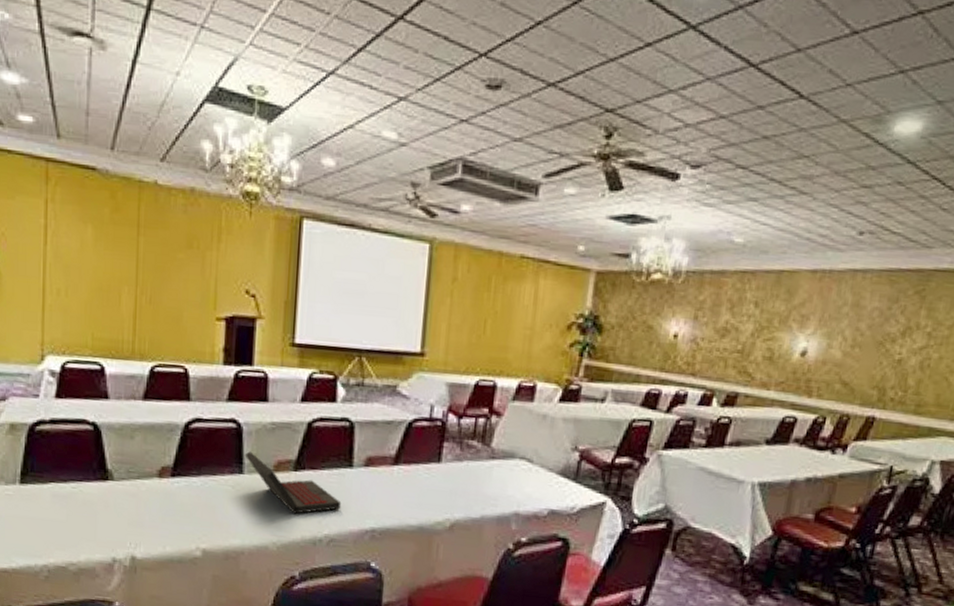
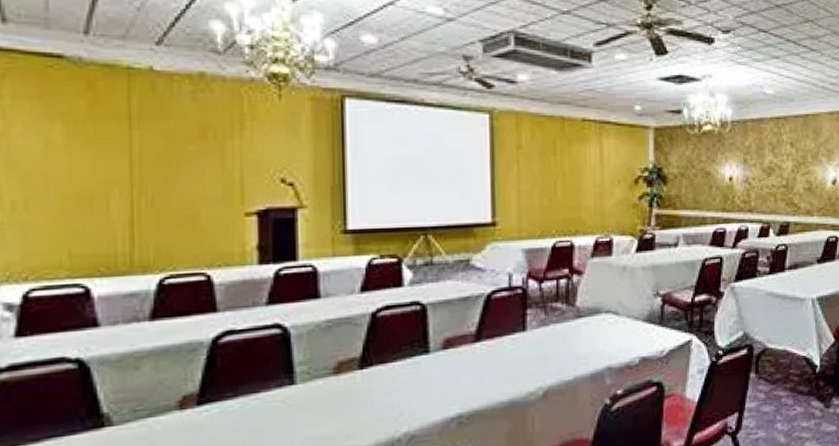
laptop: present [244,451,342,514] -> none [295,357,420,417]

